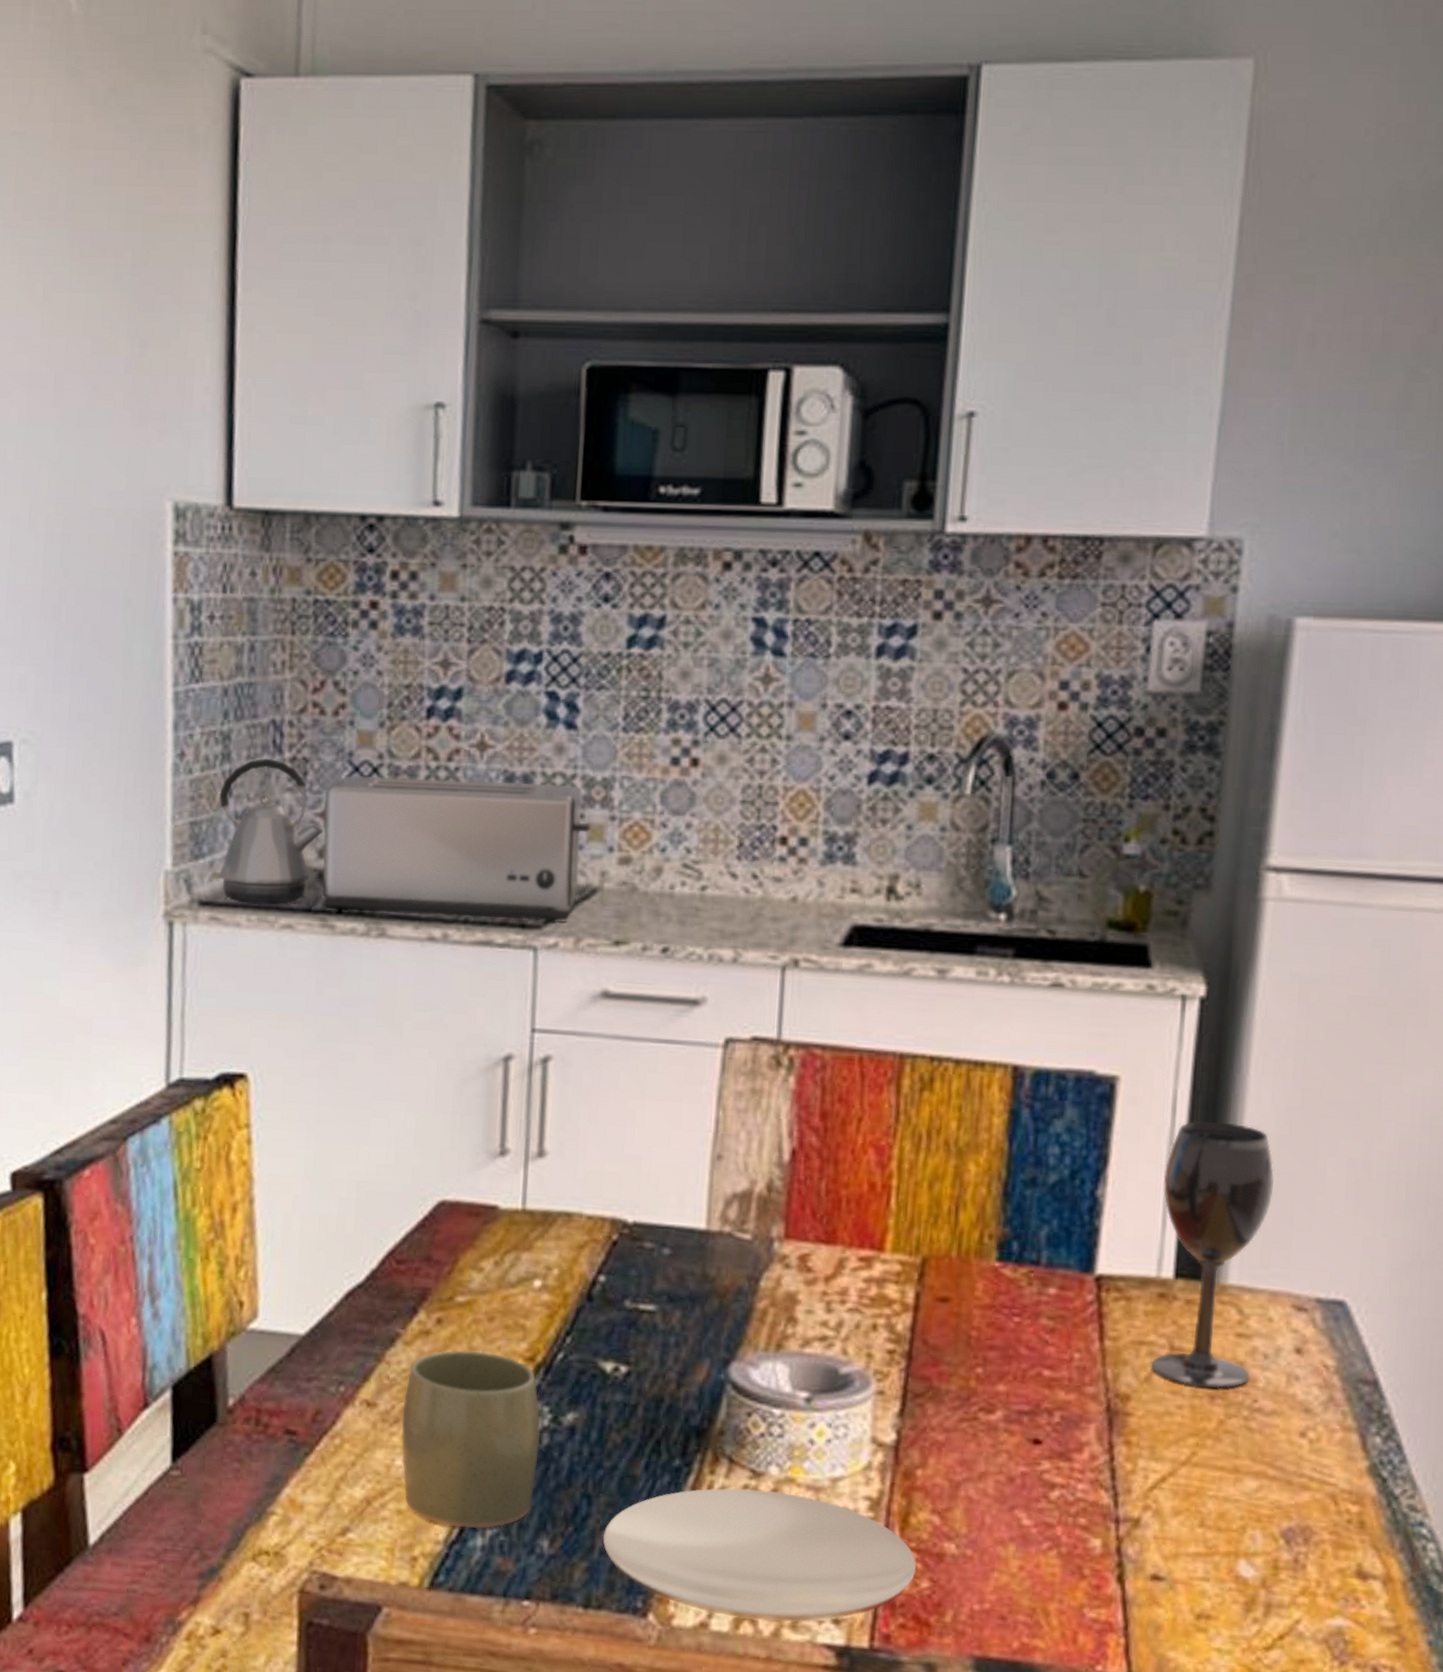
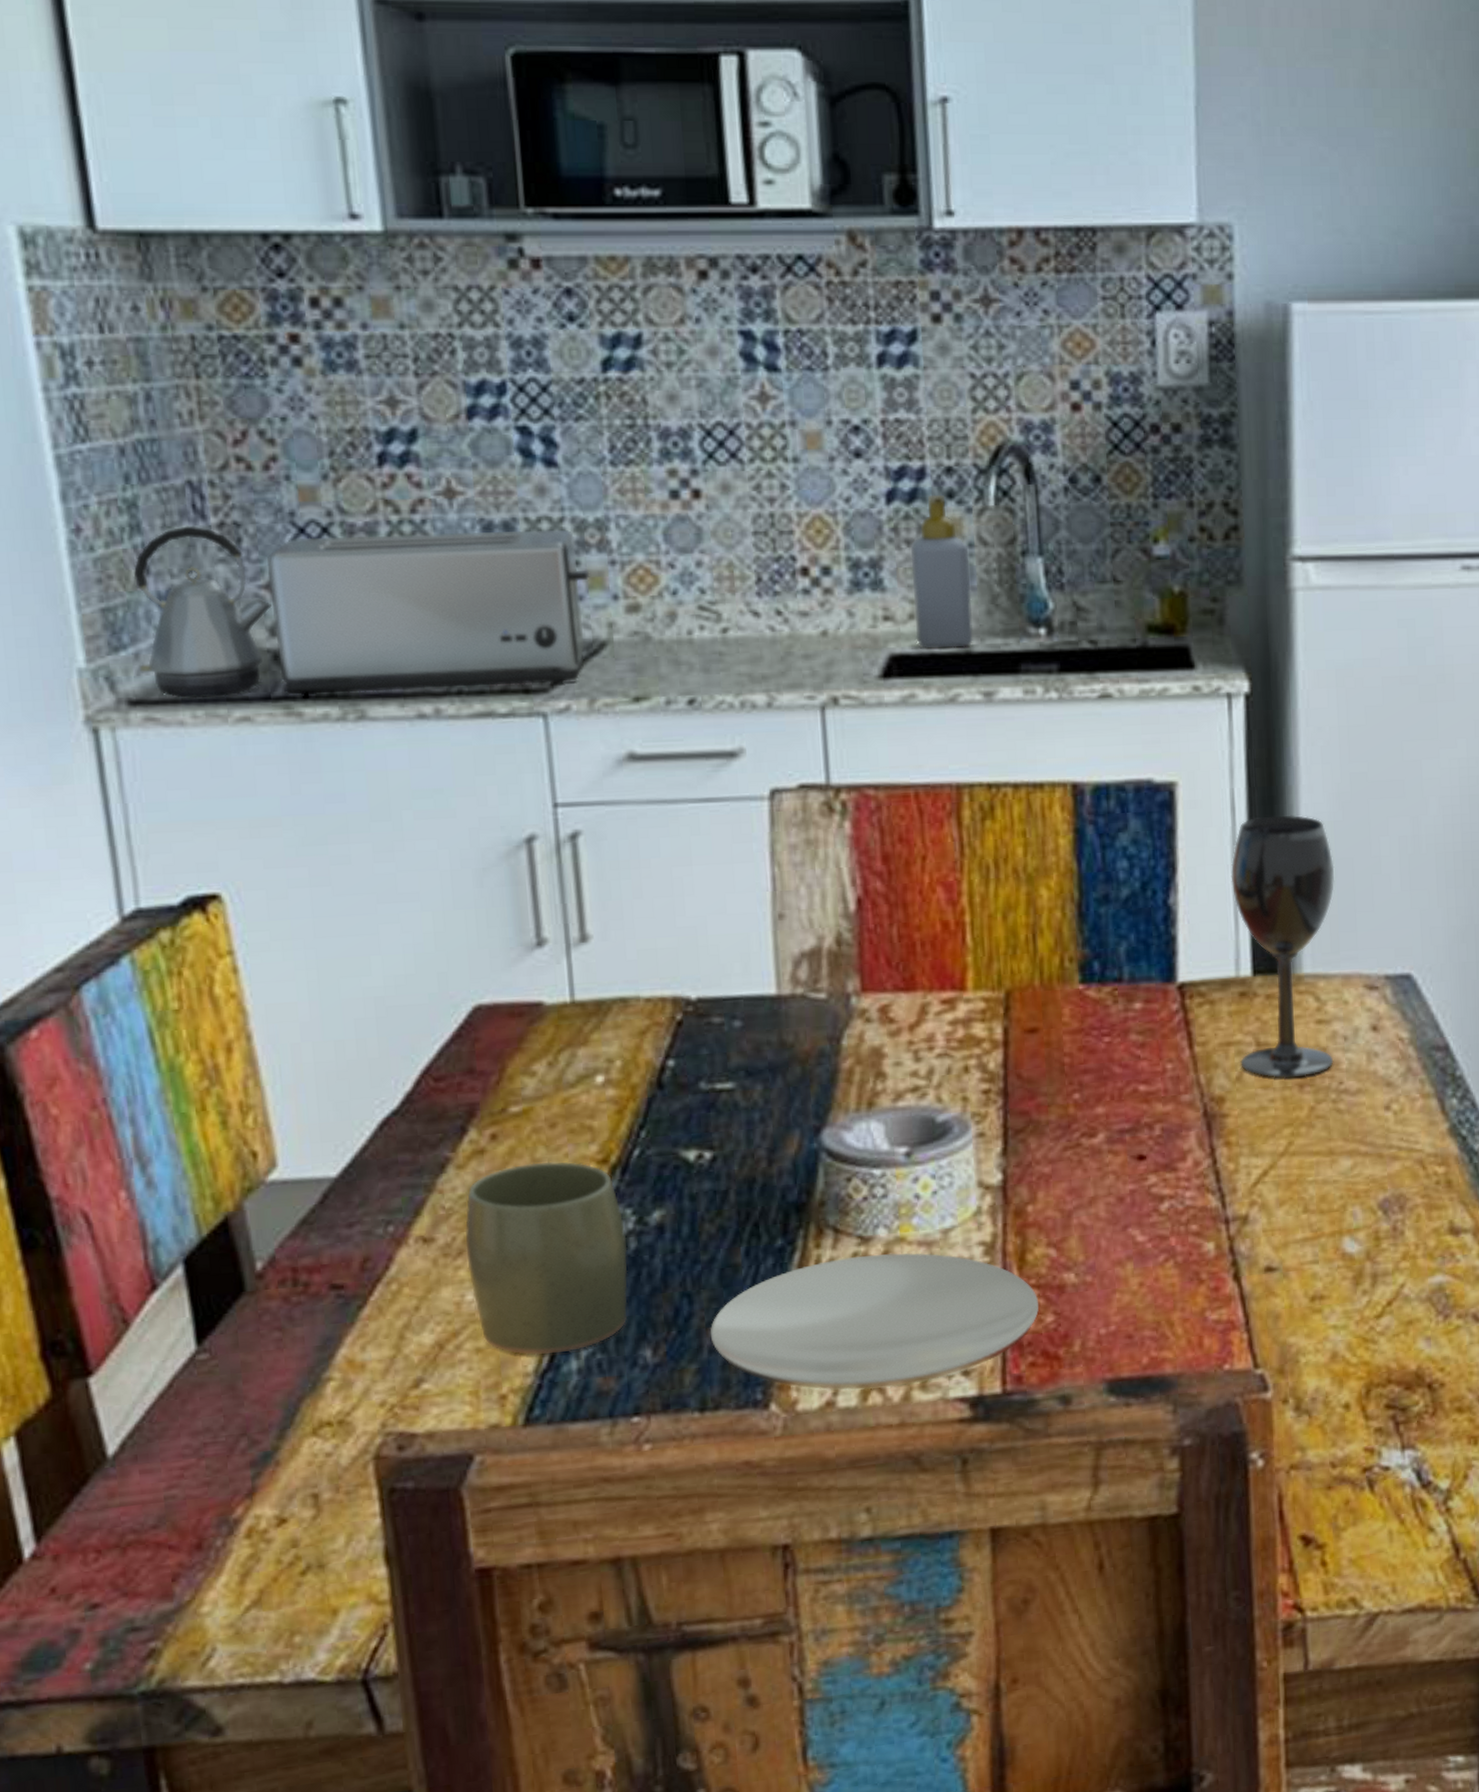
soap bottle: none [879,779,940,925] -> present [910,494,973,648]

